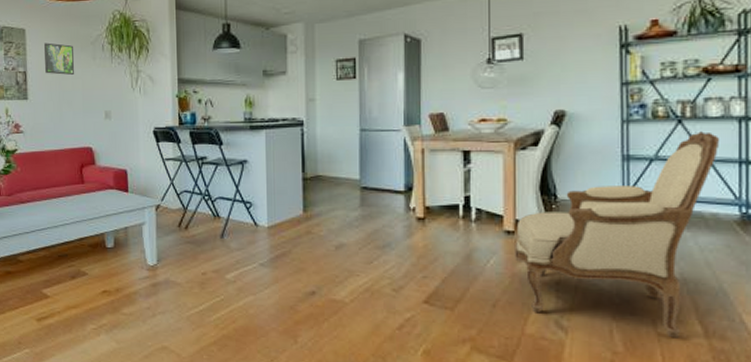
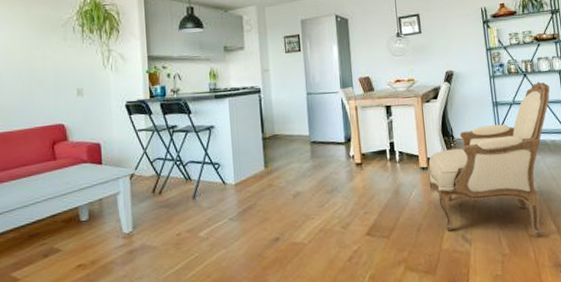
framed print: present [44,42,75,75] -> none [13,25,46,56]

